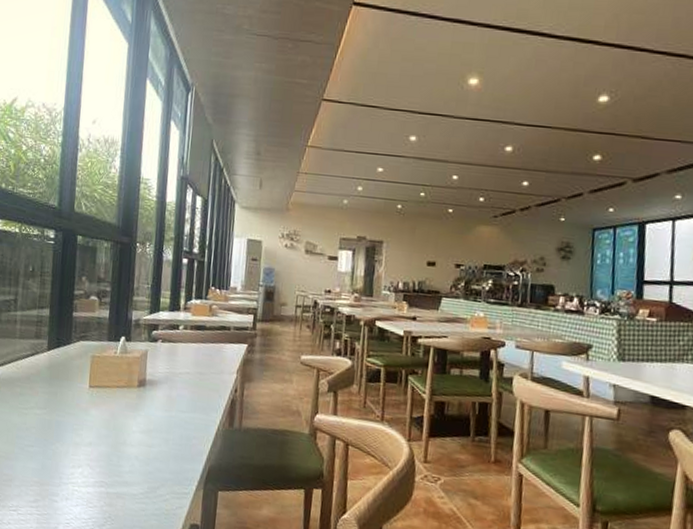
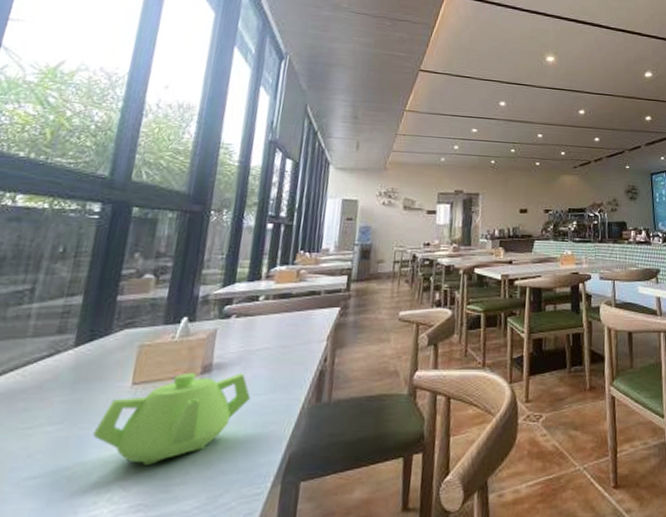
teapot: none [66,384,176,453] -> present [92,373,251,465]

